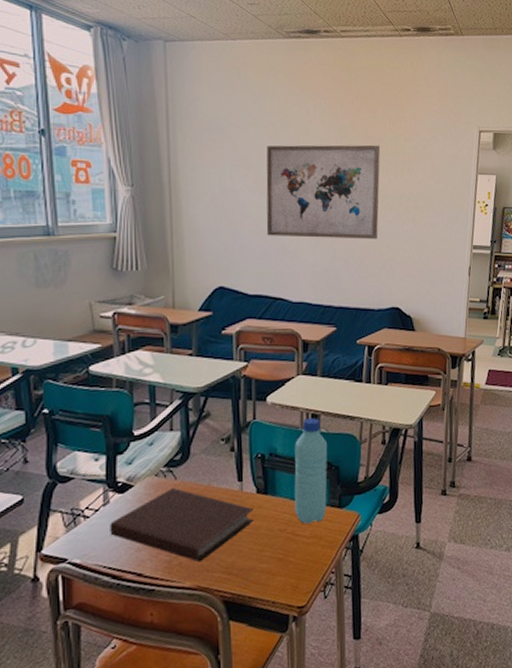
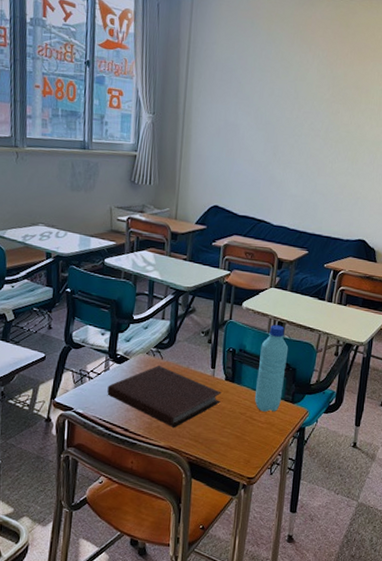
wall art: present [266,145,381,240] -> none [259,88,367,179]

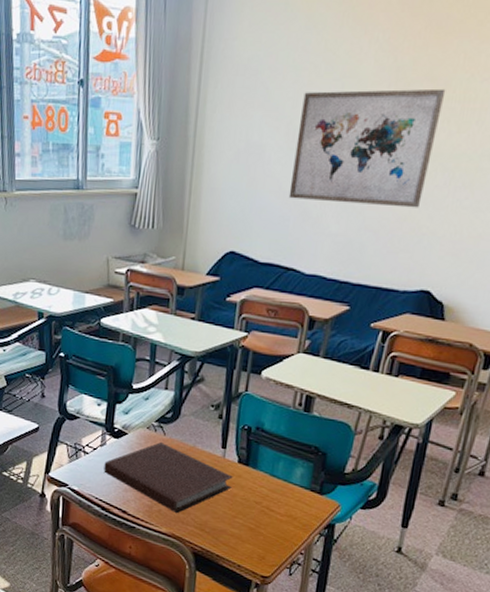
water bottle: present [254,324,289,412] -> none [272,398,319,503]
wall art: none [259,88,367,179] -> present [288,88,446,208]

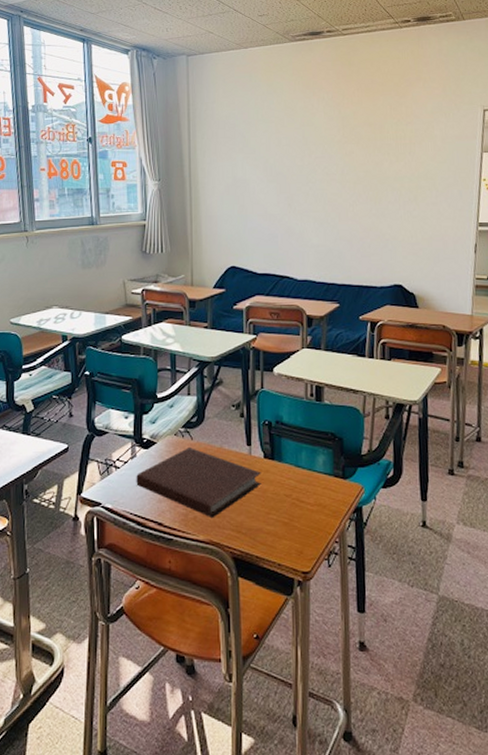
wall art: present [288,88,446,208] -> none [273,131,382,220]

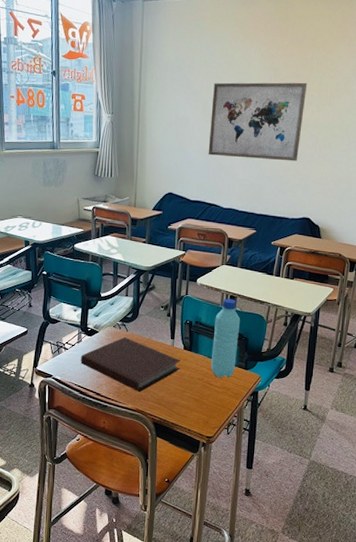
wall art: none [273,131,382,220] -> present [208,82,308,161]
water bottle: none [299,390,332,491] -> present [210,298,241,377]

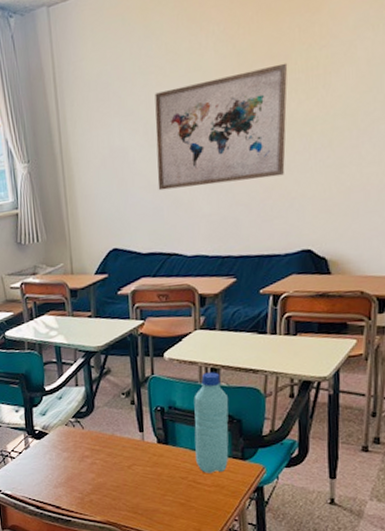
notebook: present [81,337,181,393] -> none [31,436,156,501]

